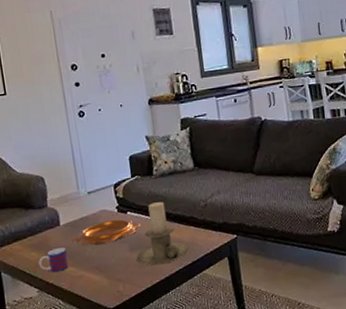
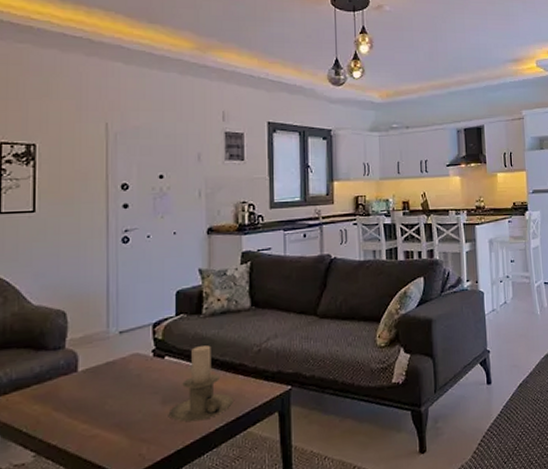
mug: present [39,247,69,273] -> none [42,399,82,432]
decorative bowl: present [71,219,140,246] -> none [89,365,179,397]

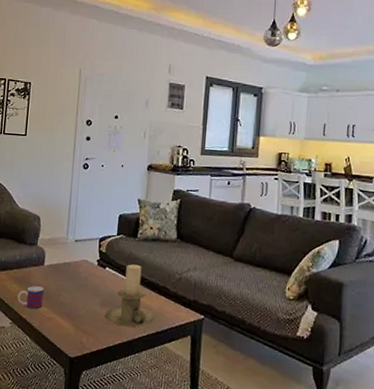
mug: none [42,399,82,432] -> present [17,286,45,309]

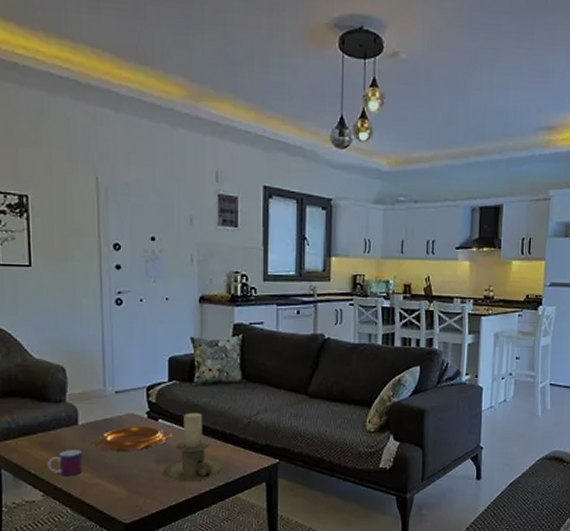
decorative bowl: none [50,271,116,293] -> present [89,426,172,451]

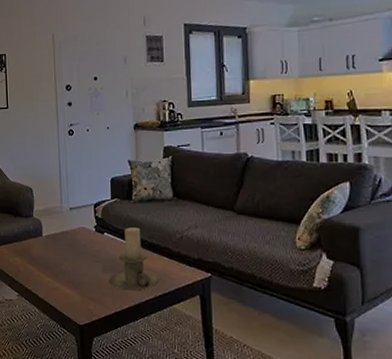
mug: present [48,450,84,477] -> none [21,257,47,280]
decorative bowl: present [89,426,172,451] -> none [51,238,115,260]

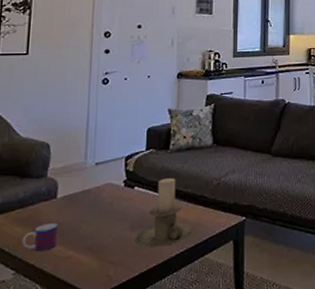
mug: none [21,257,47,280] -> present [22,223,59,252]

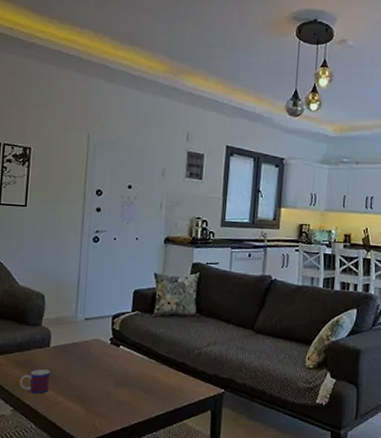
candle holder: present [135,178,194,248] -> none [118,341,174,406]

